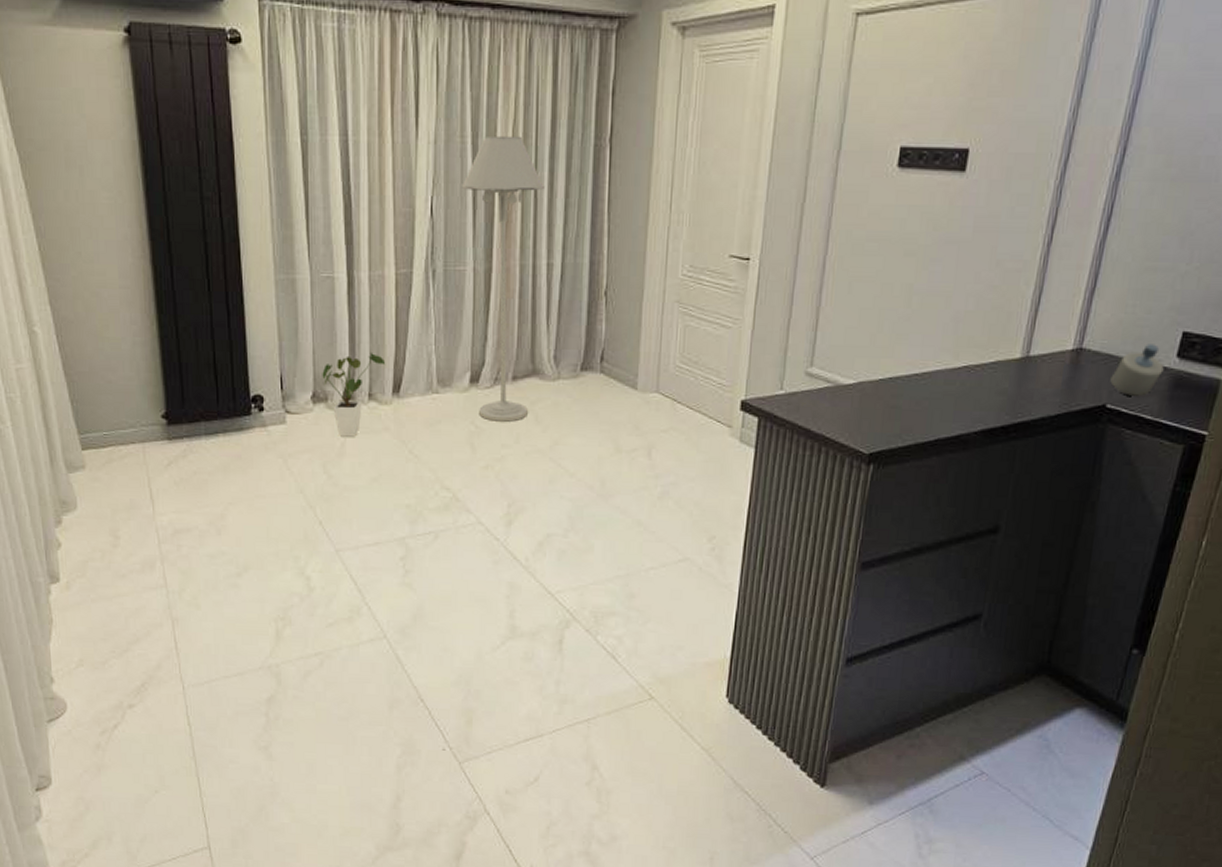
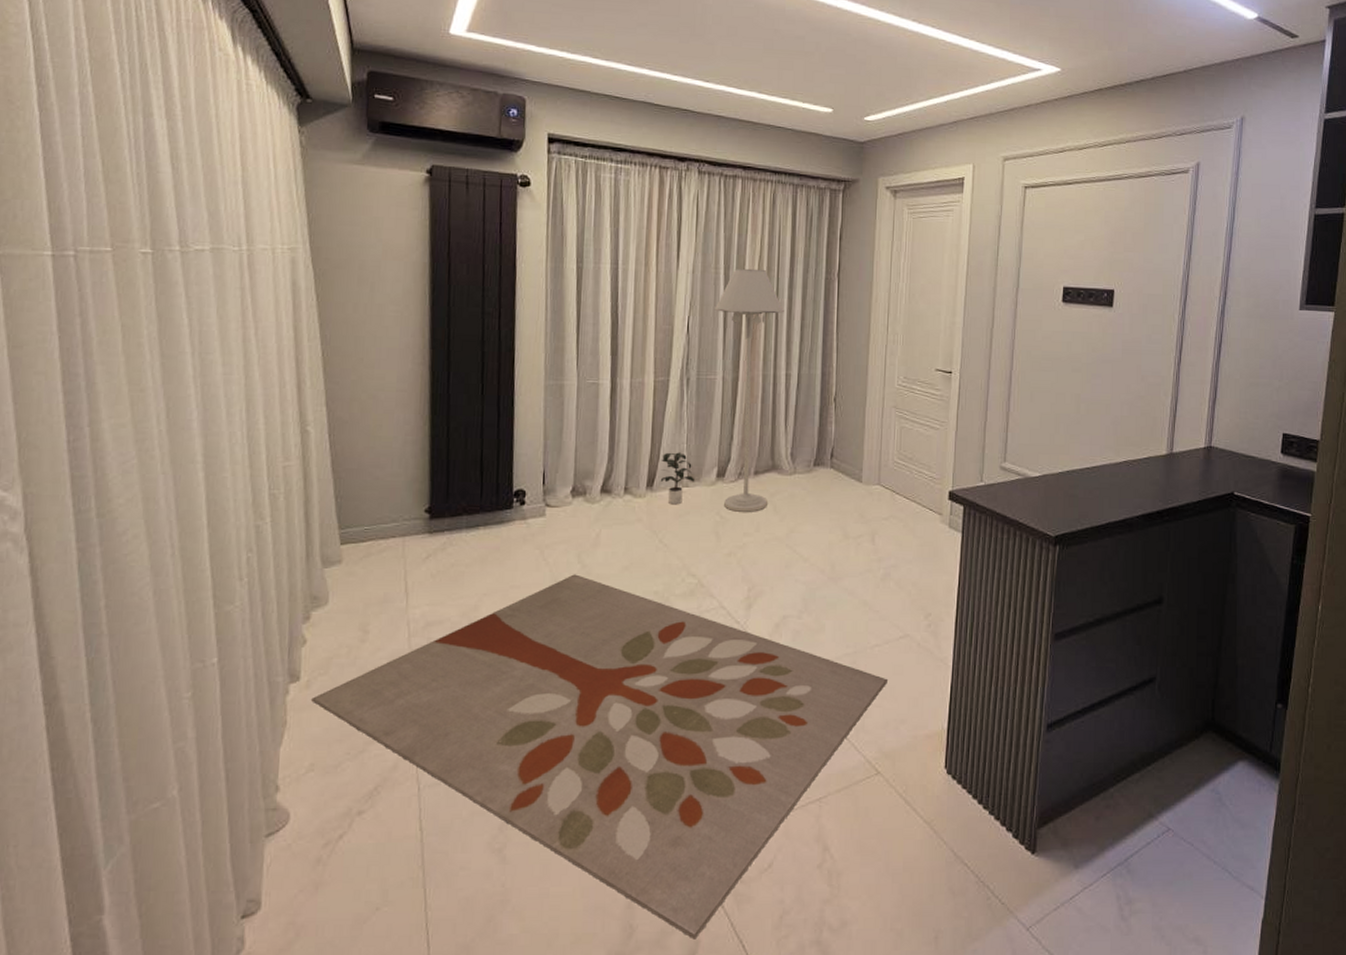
area rug: none [73,485,665,841] -> present [311,574,889,940]
house plant: present [322,353,386,437] -> none [582,451,642,528]
potted plant: none [407,355,446,413] -> present [660,452,695,505]
soap dispenser: present [1110,344,1164,398] -> none [1235,443,1273,486]

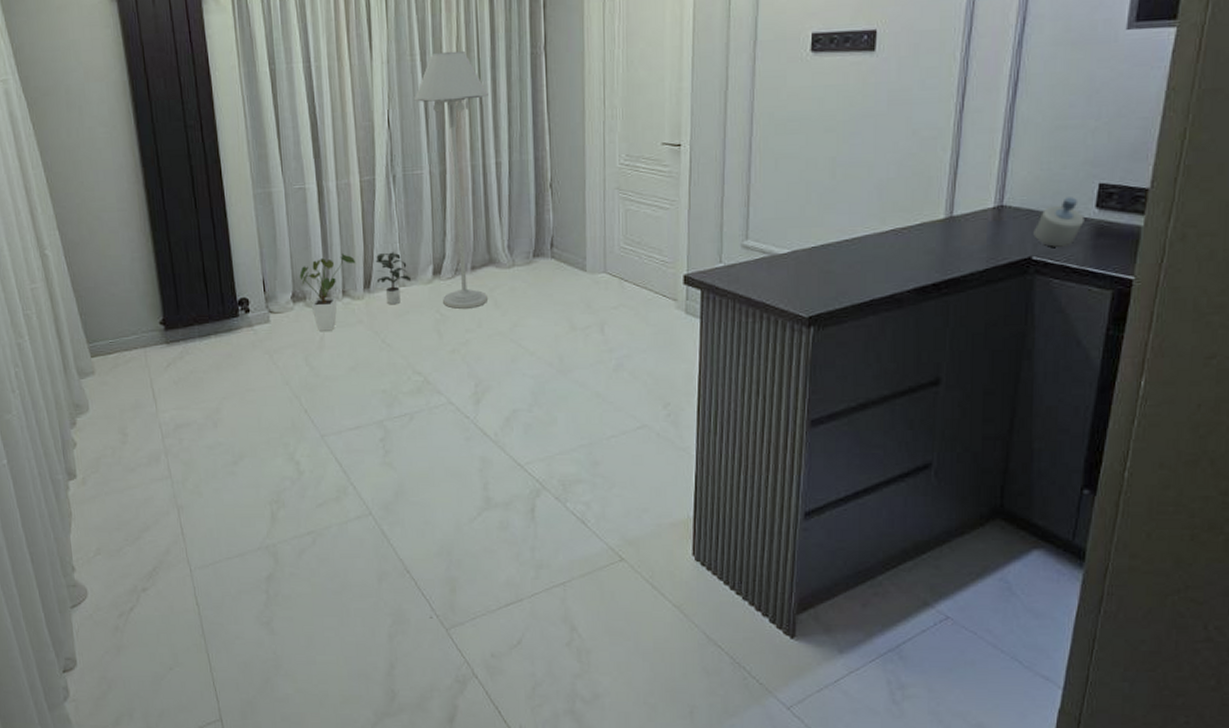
area rug: present [311,574,889,940] -> none [89,376,628,705]
house plant: none [582,451,642,528] -> present [299,254,356,331]
soap dispenser: none [1235,443,1273,486] -> present [1033,197,1084,248]

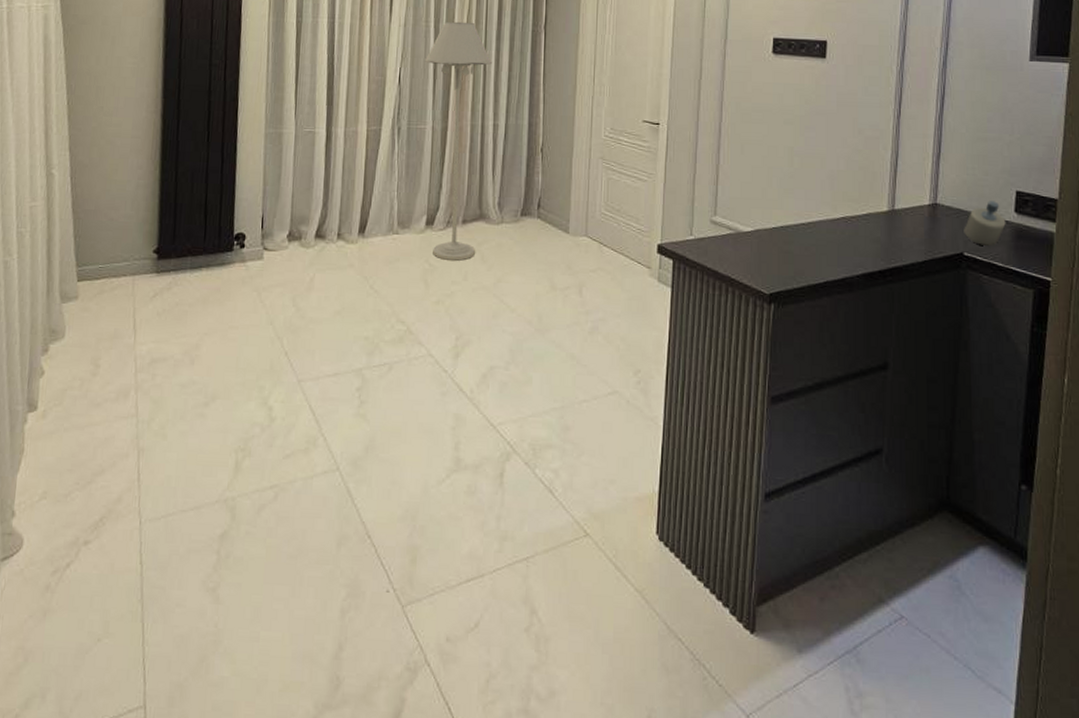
house plant: present [299,254,356,331] -> none [298,197,354,273]
potted plant: present [375,252,412,305] -> none [371,200,405,252]

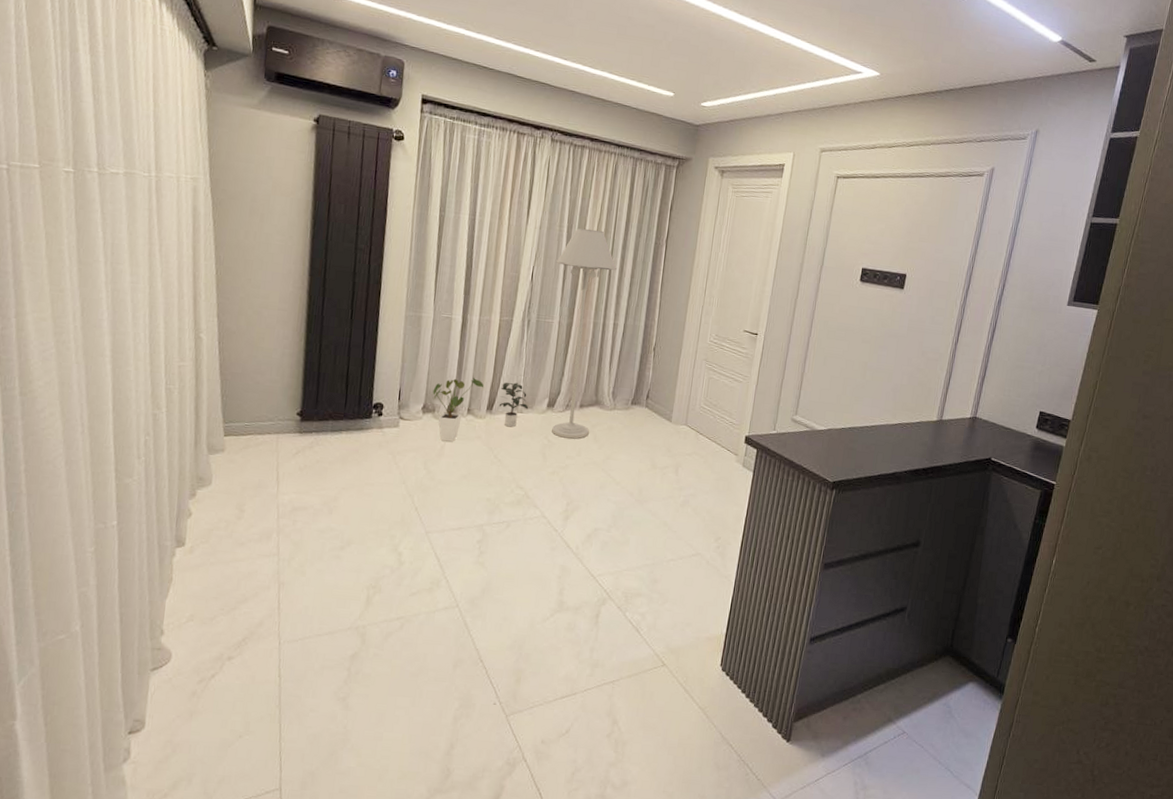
house plant: none [298,197,354,273] -> present [432,378,484,442]
potted plant: none [371,200,405,252] -> present [499,382,529,428]
soap dispenser: present [964,201,1006,247] -> none [994,418,1028,455]

